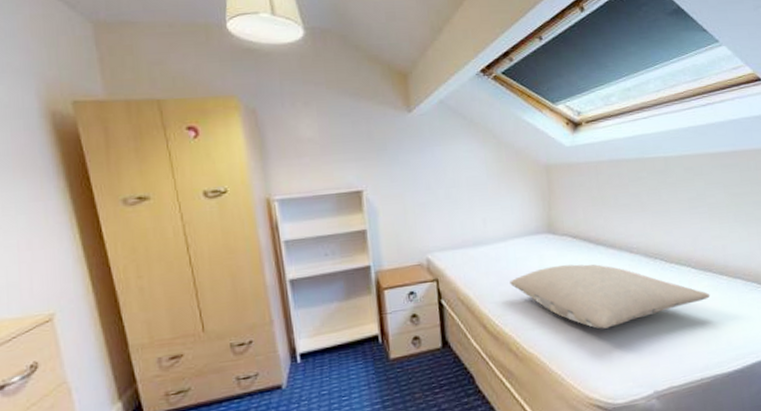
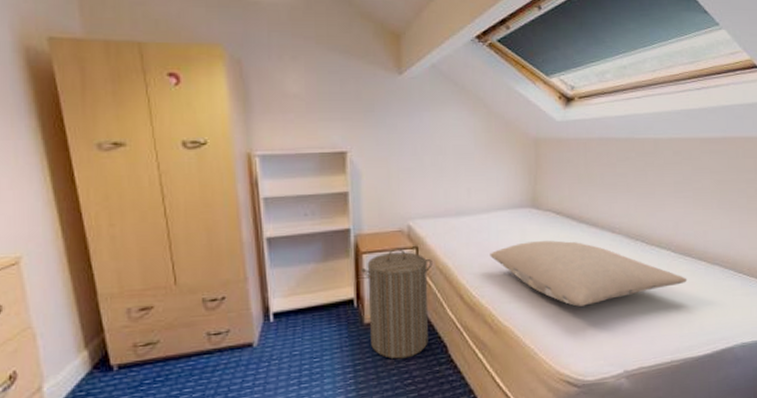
laundry hamper: none [383,281,455,393] -> present [360,247,433,359]

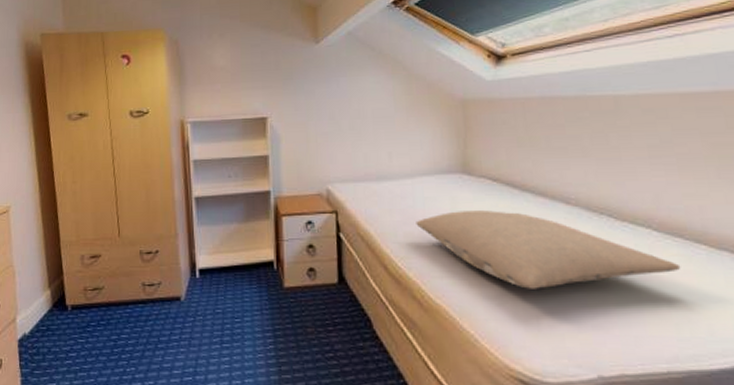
laundry hamper: present [360,247,433,359] -> none [280,211,353,329]

